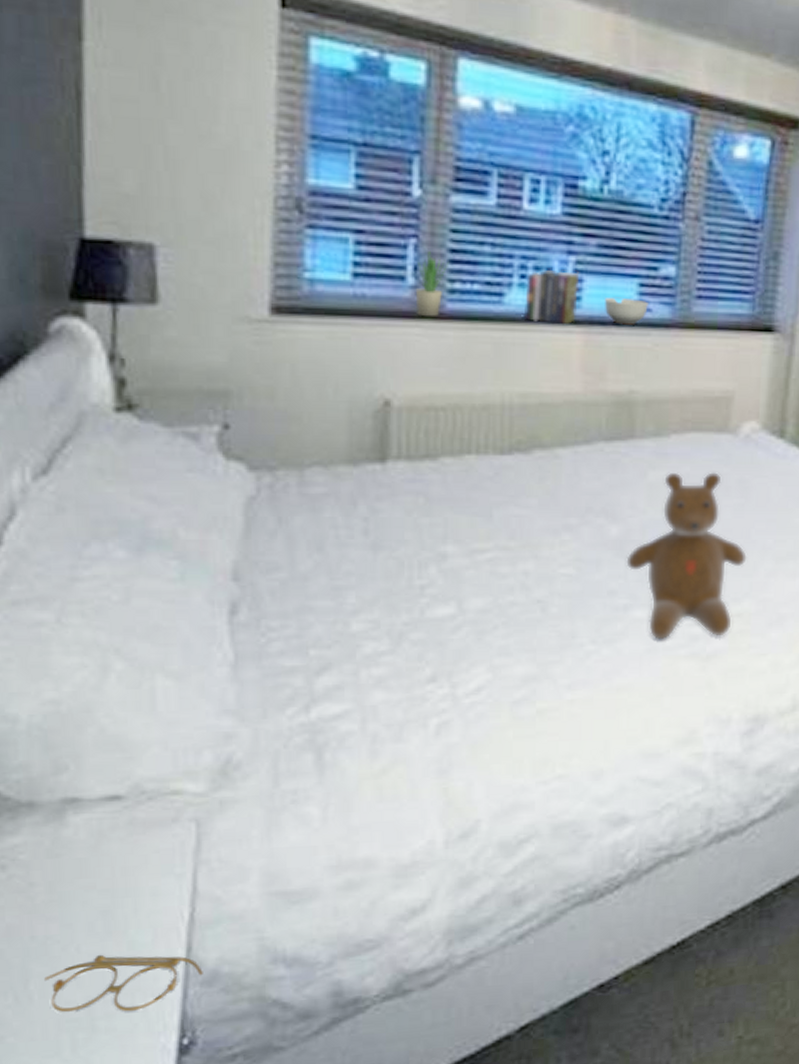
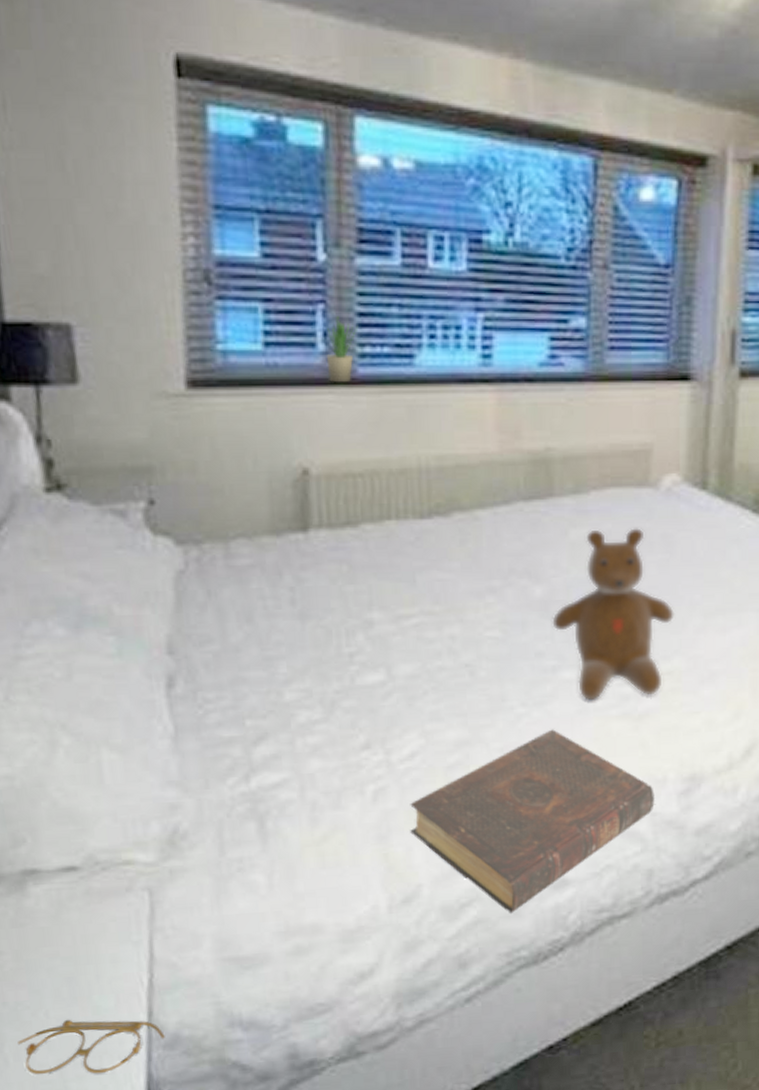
book: none [472,667,718,851] -> present [410,729,655,914]
books: present [523,269,580,325] -> none [434,327,490,384]
bowl: present [604,297,648,325] -> none [515,352,560,381]

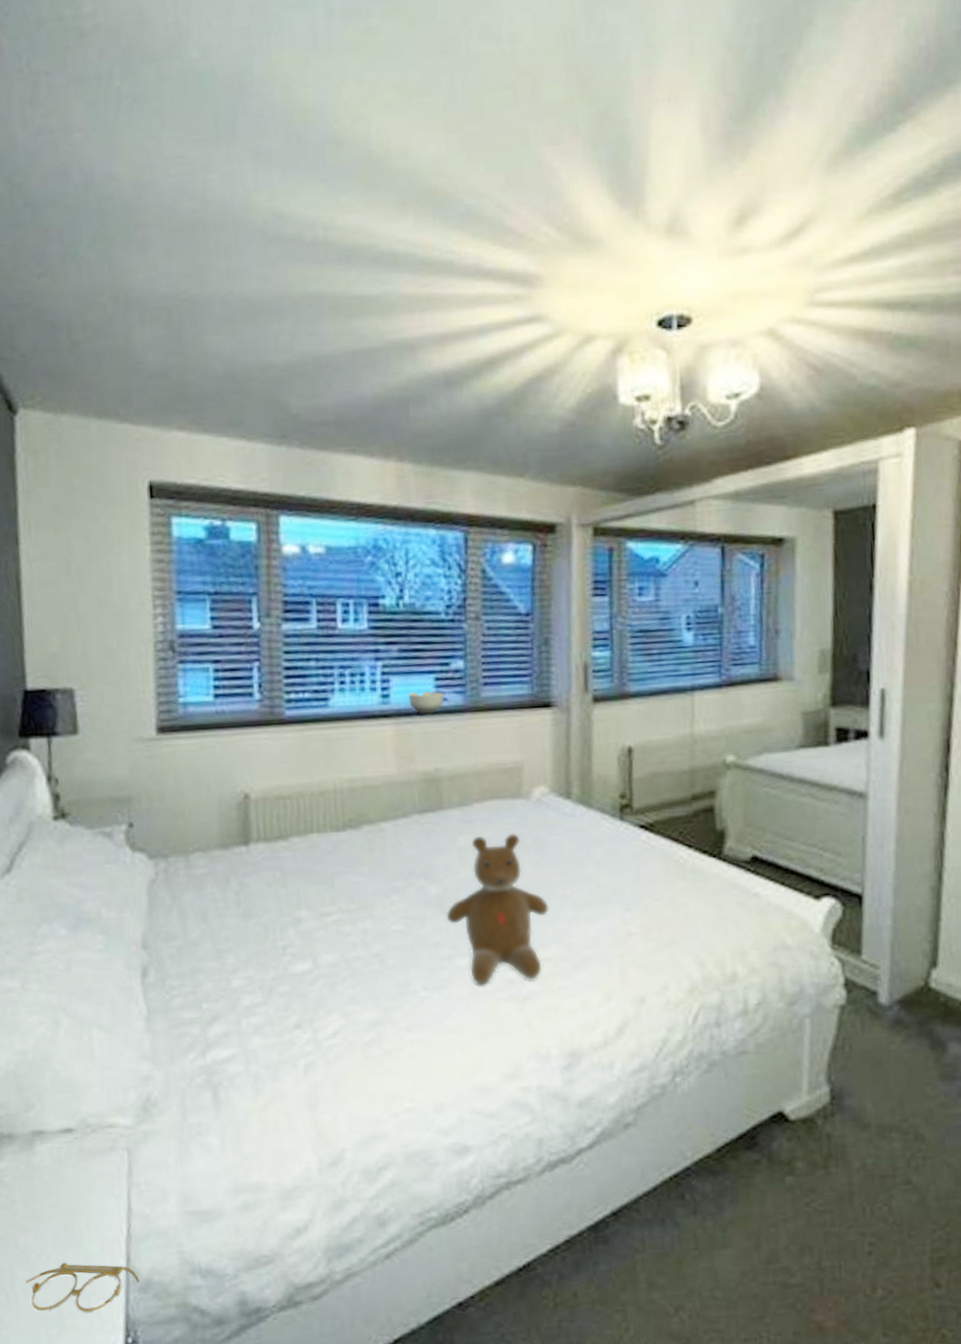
potted plant: present [327,316,359,382] -> none [261,671,285,723]
book: present [410,729,655,914] -> none [334,1010,541,1178]
bowl: none [515,352,560,381] -> present [407,691,444,714]

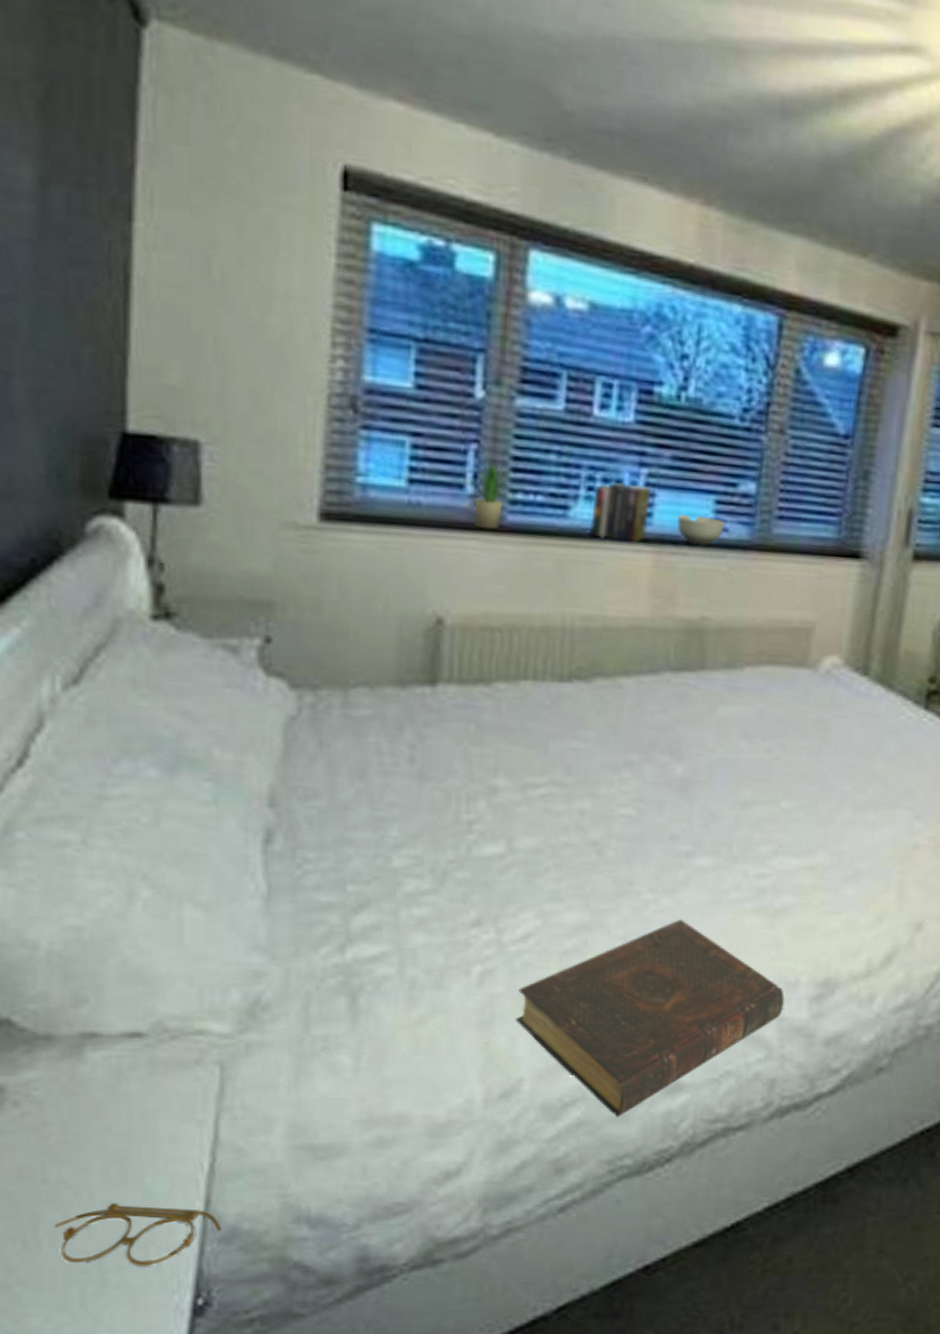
potted plant: none [261,671,285,723] -> present [475,458,512,529]
book: none [334,1010,541,1178] -> present [516,919,785,1118]
books: none [345,674,388,719] -> present [589,481,651,543]
stuffed bear: present [446,833,549,985] -> none [690,708,823,892]

